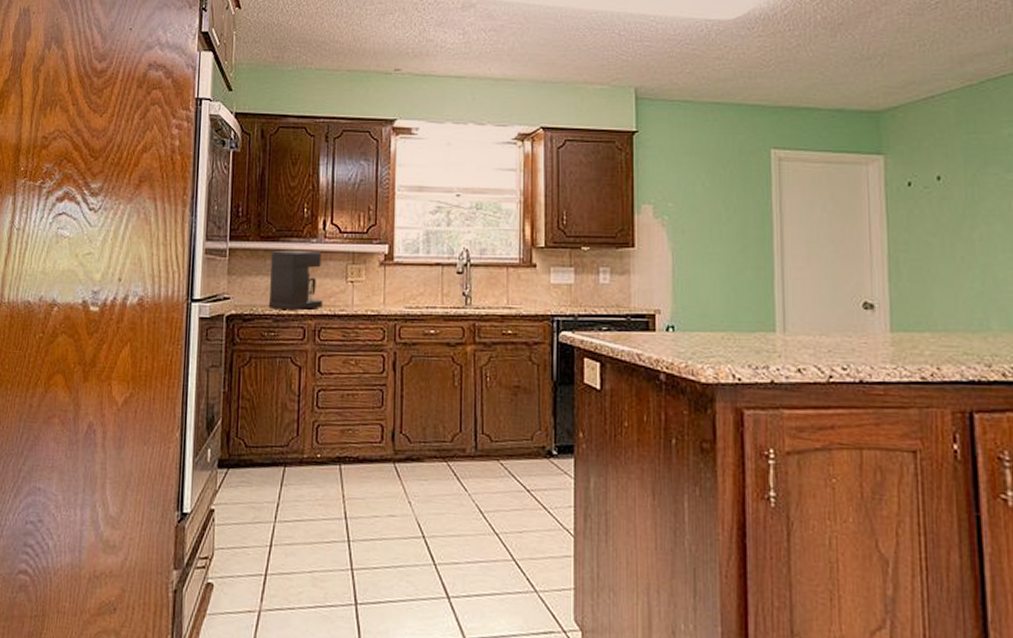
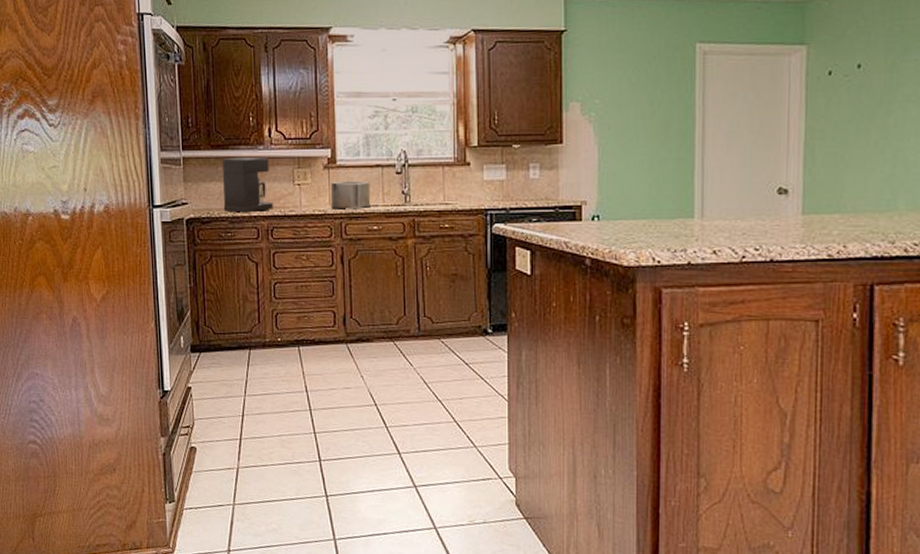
toaster: none [385,279,429,312] -> present [330,180,371,211]

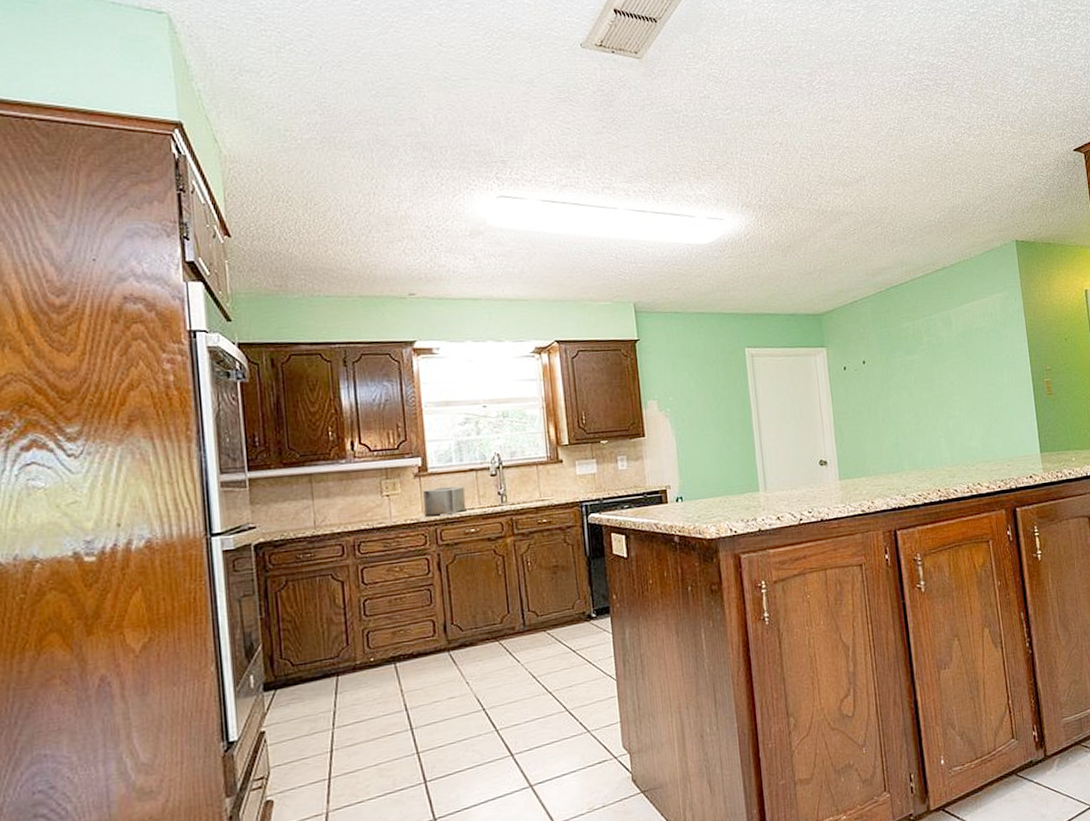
coffee maker: present [223,156,273,214] -> none [298,471,360,532]

